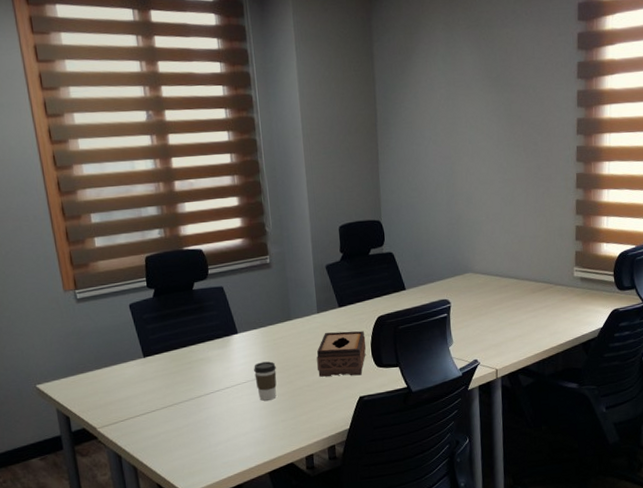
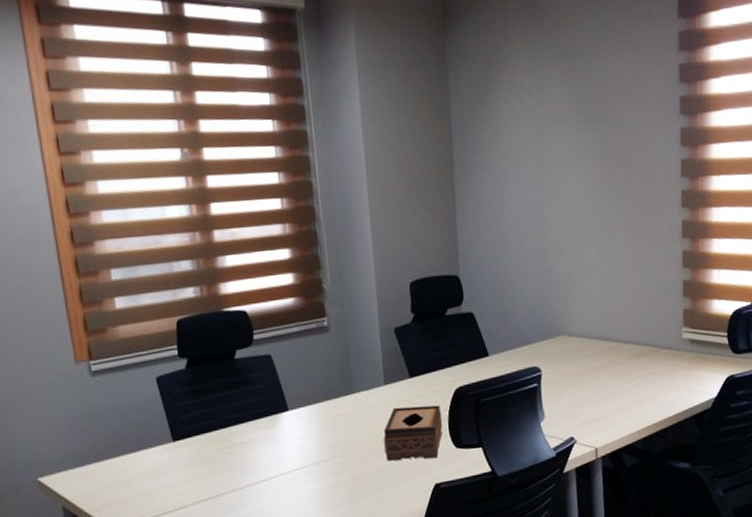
coffee cup: present [254,361,277,401] -> none [308,443,336,492]

